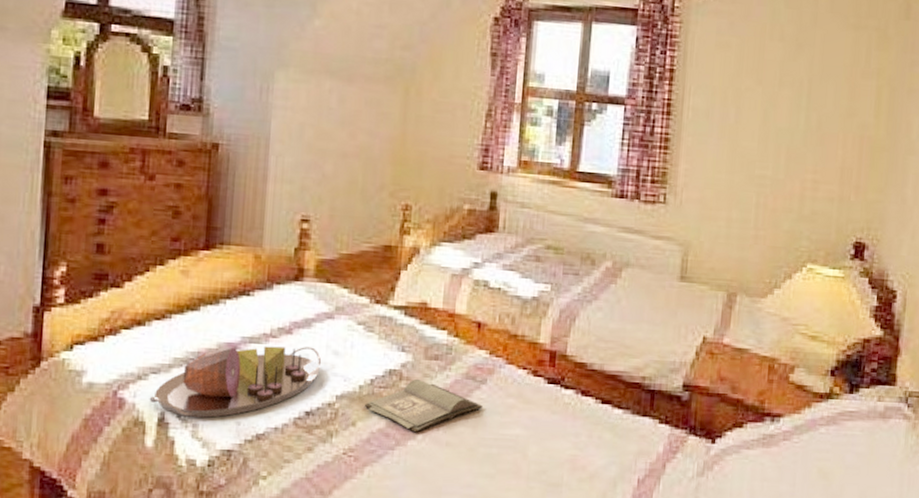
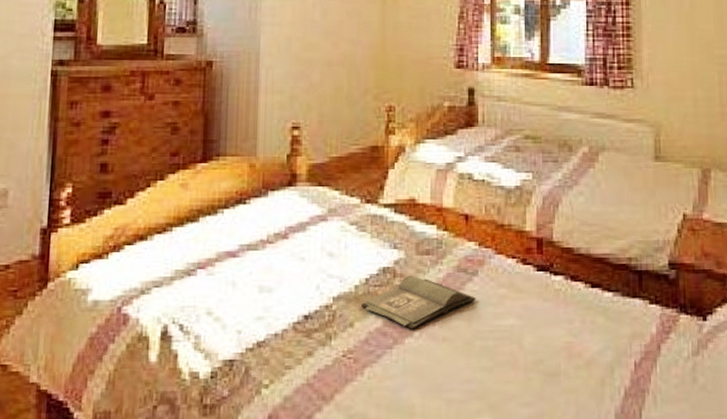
serving tray: present [149,346,322,418] -> none [152,250,318,329]

